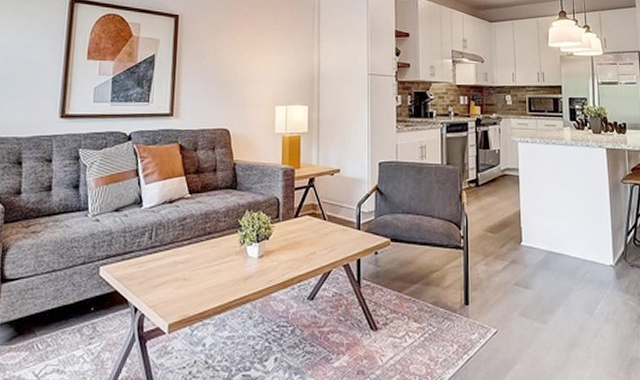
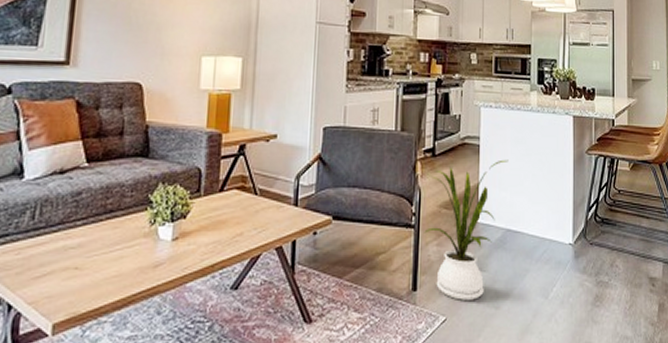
house plant: none [472,188,547,315] -> present [424,159,509,300]

